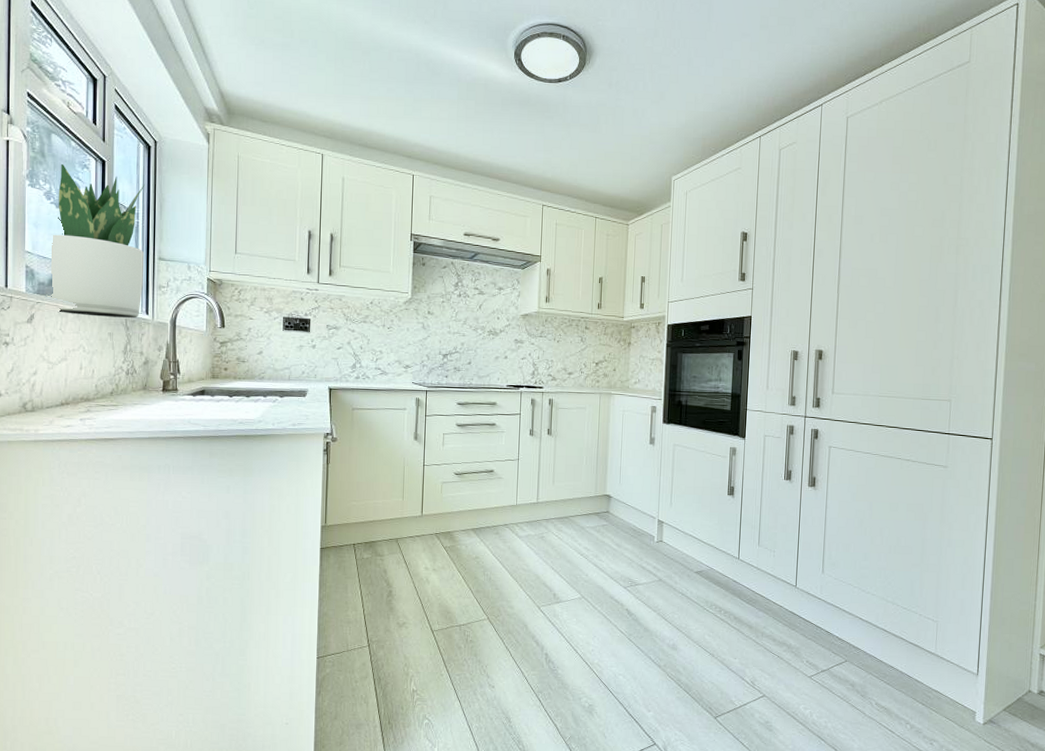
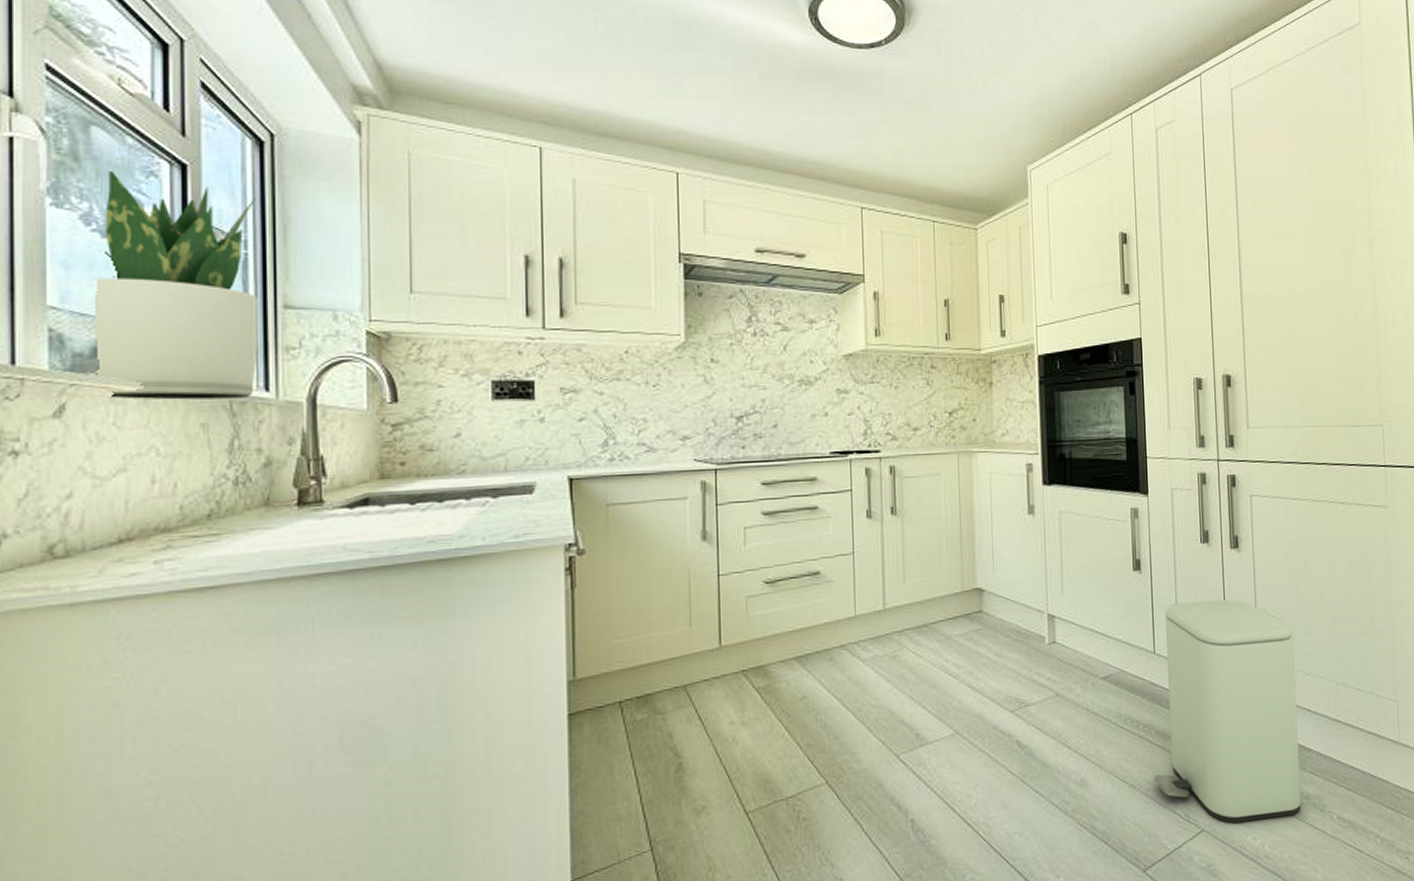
pedal bin: none [729,523,854,696] -> present [1154,599,1302,824]

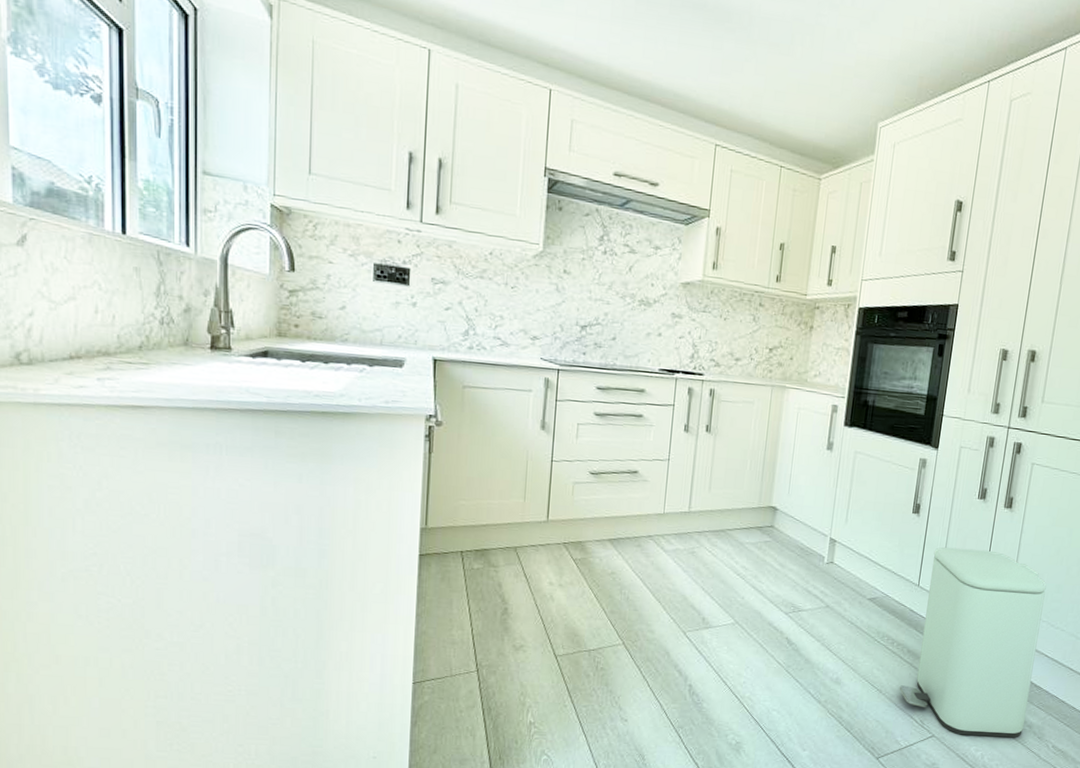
planter: present [87,170,258,400] -> none [43,26,181,250]

